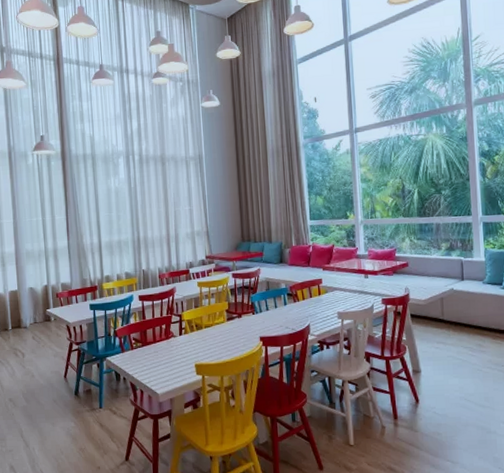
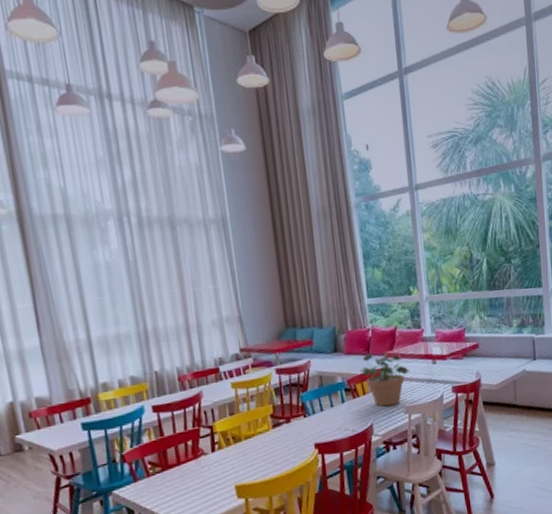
potted plant: none [301,265,344,311] -> present [360,351,409,407]

